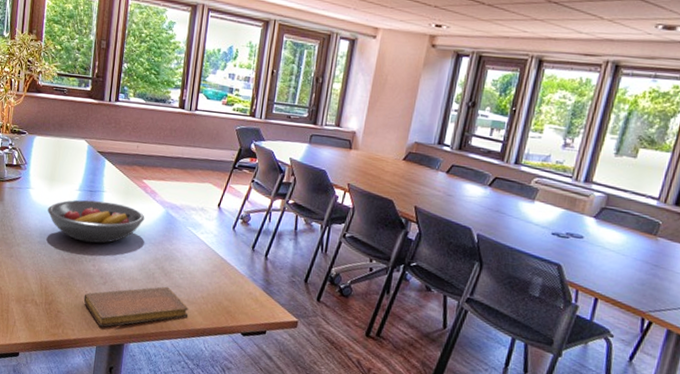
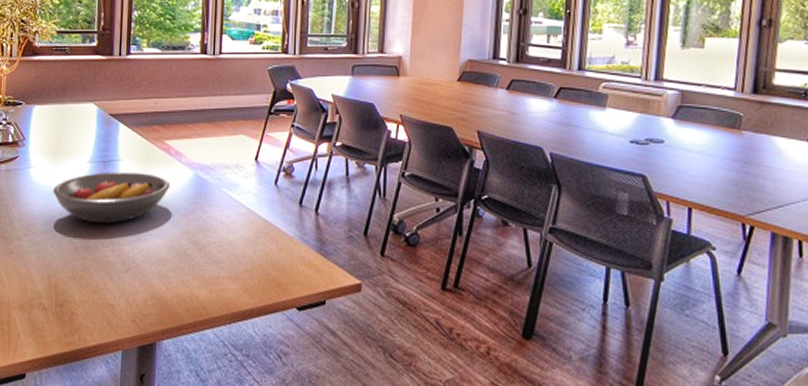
notebook: present [83,286,188,327] -> none [103,263,231,325]

